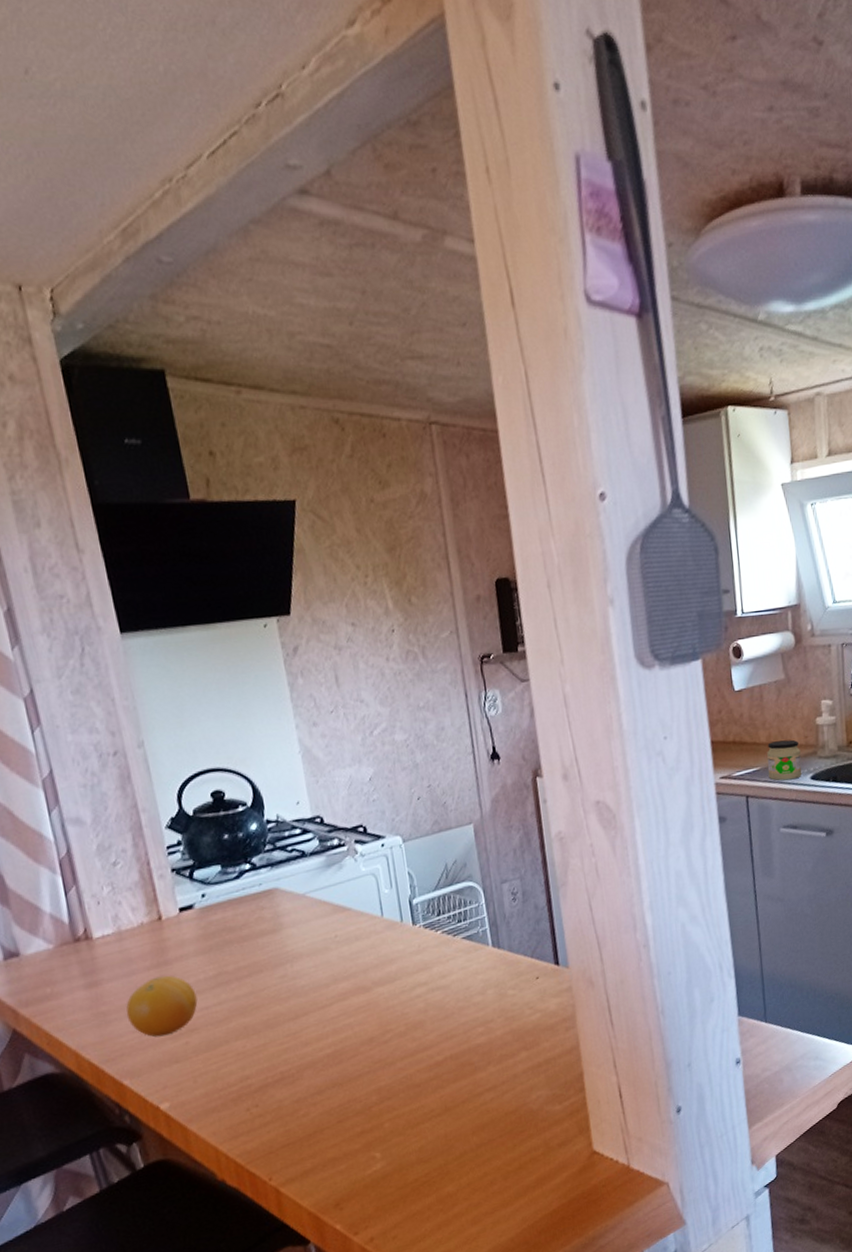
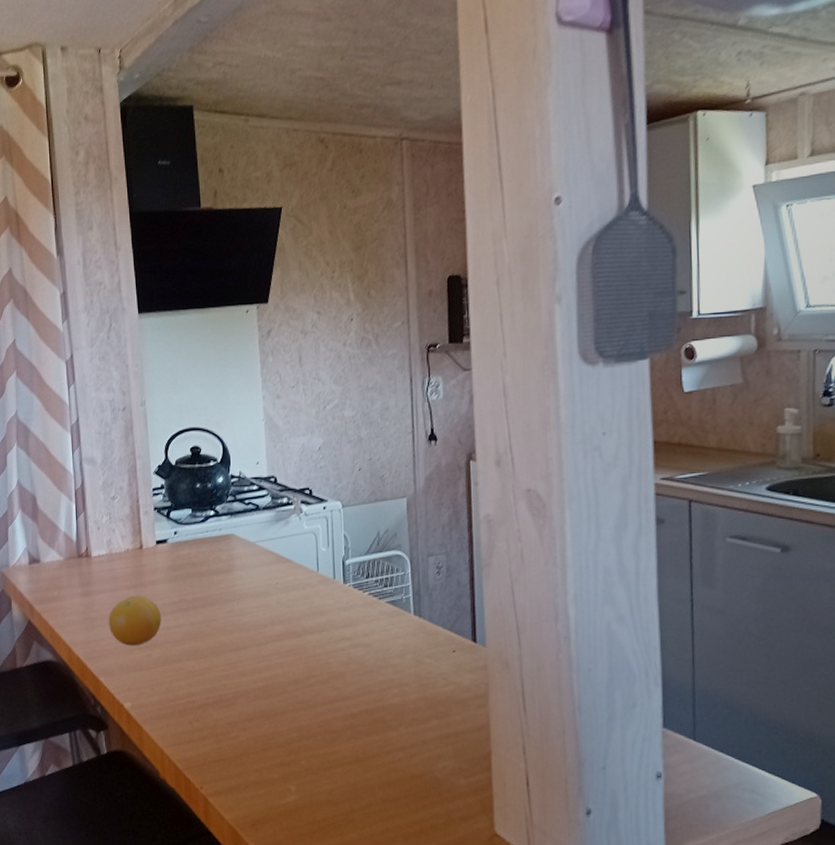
jar: present [767,739,802,781] -> none [716,446,757,489]

